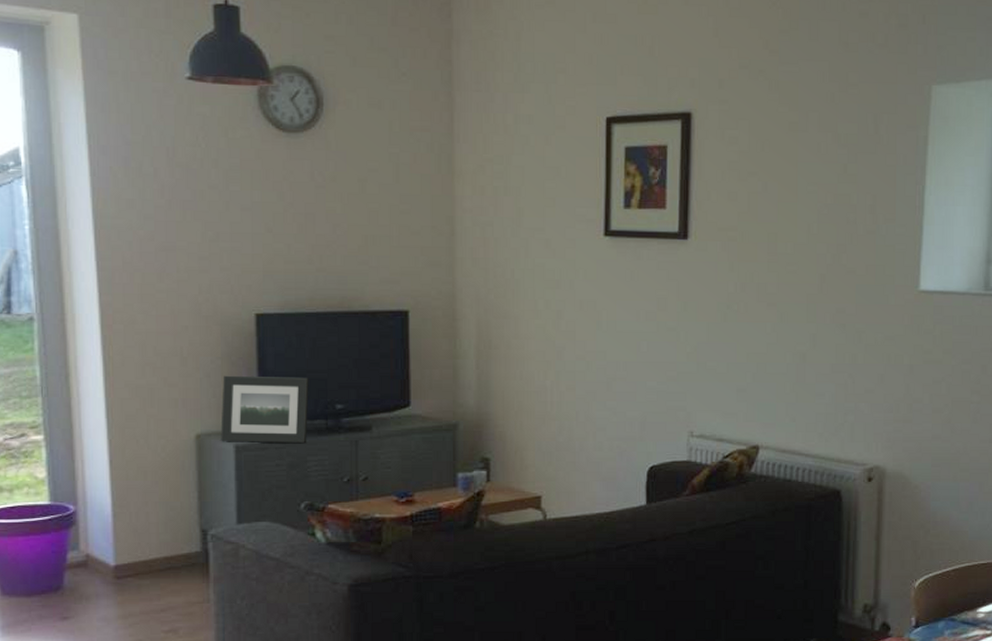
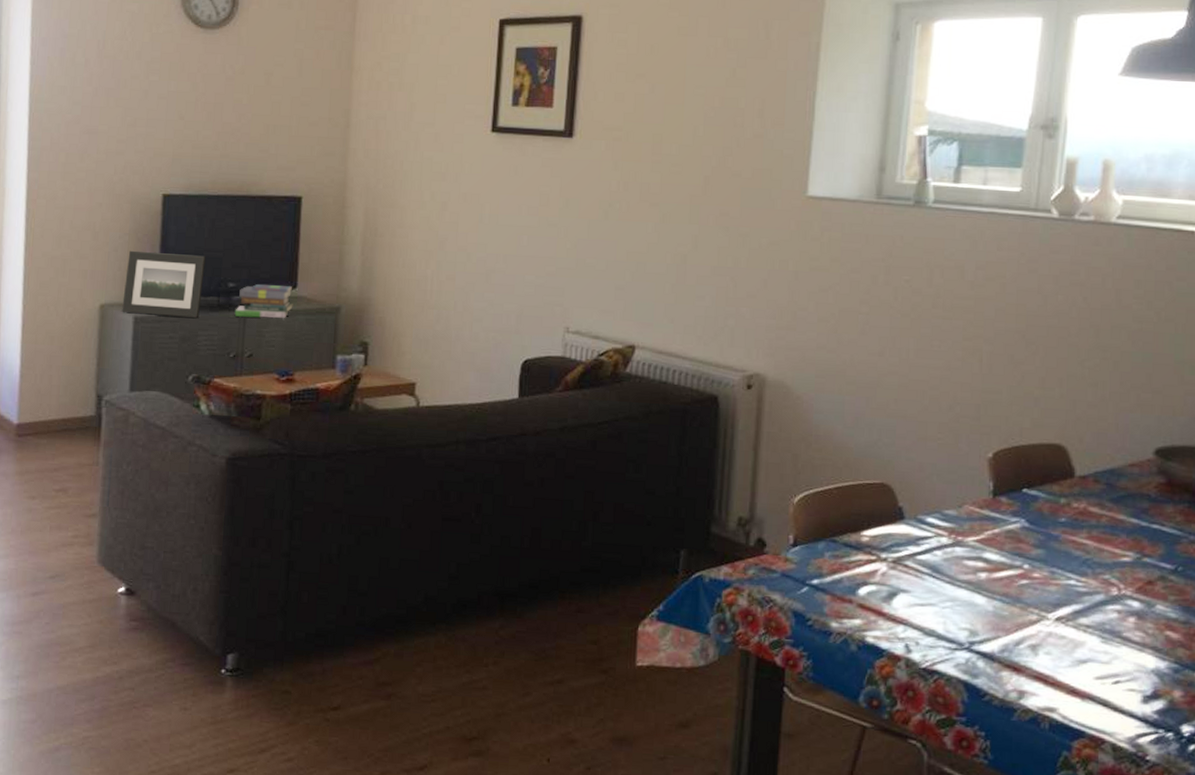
books: none [345,403,408,439] -> present [234,284,293,319]

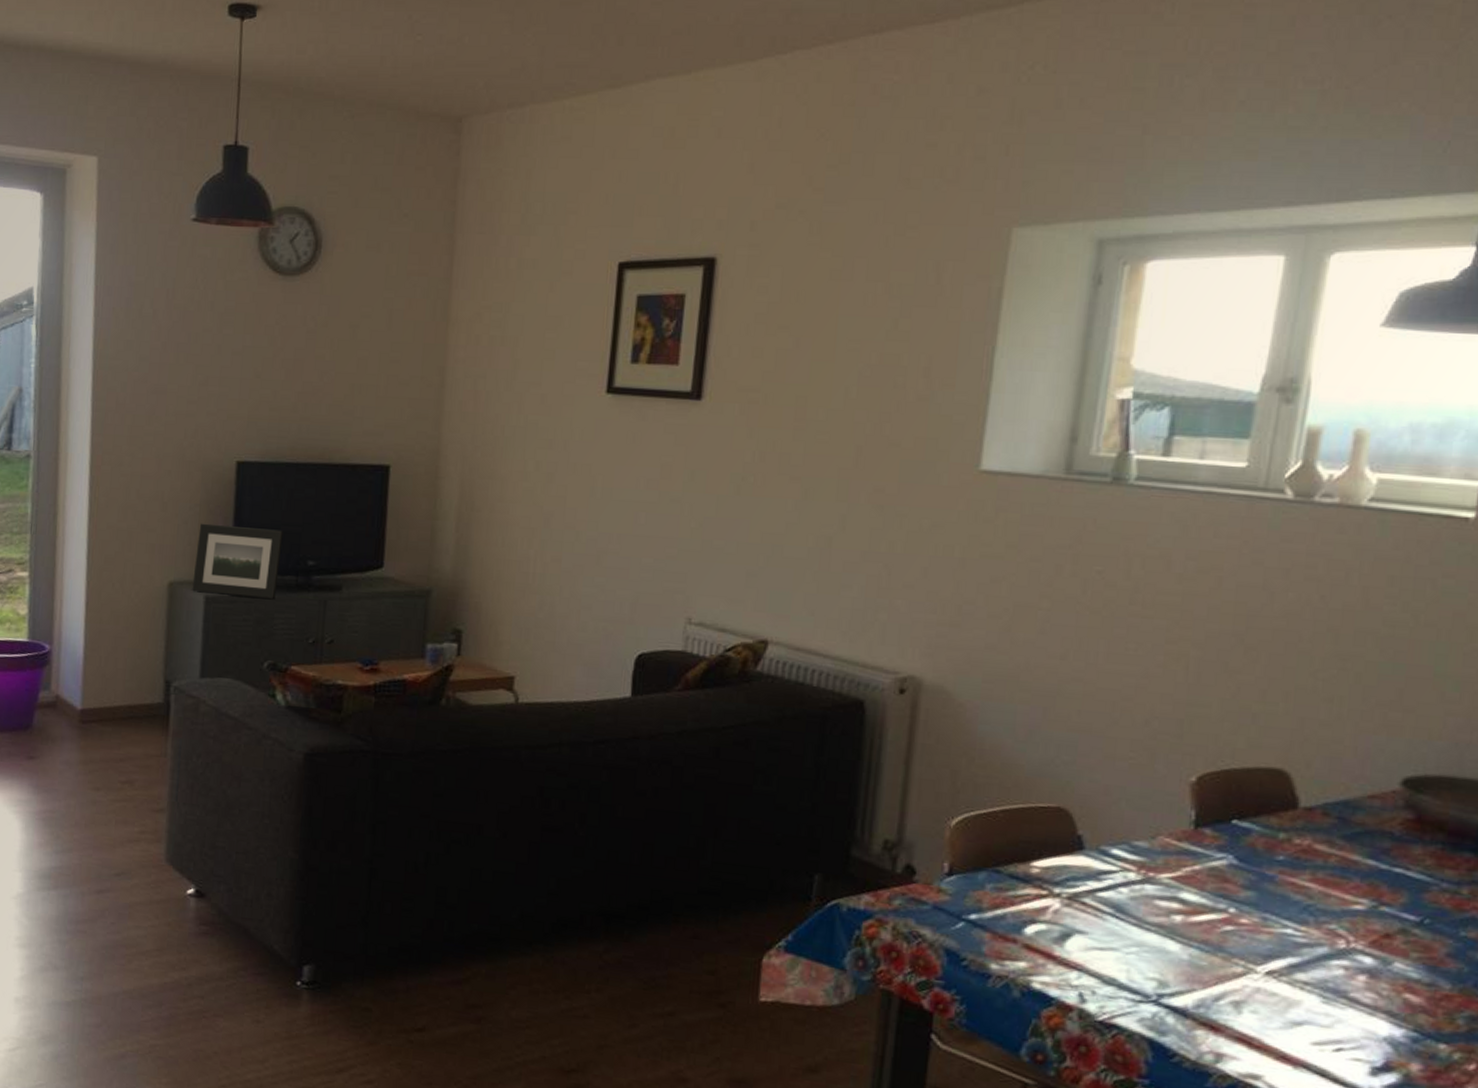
books: present [234,284,293,319] -> none [314,563,379,602]

